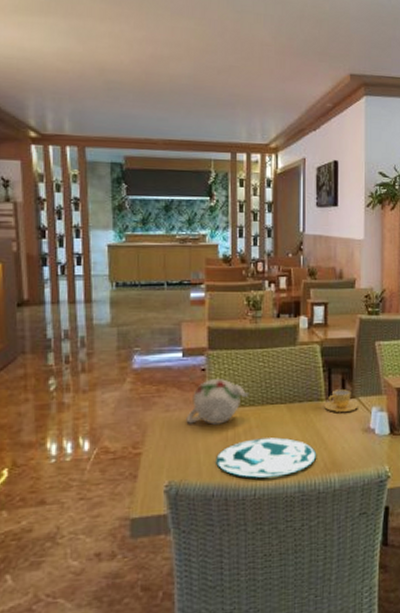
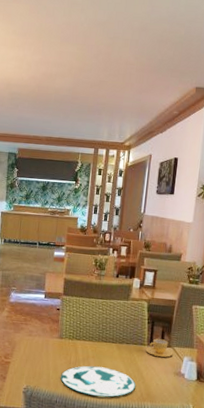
teapot: present [185,379,249,426] -> none [42,317,90,352]

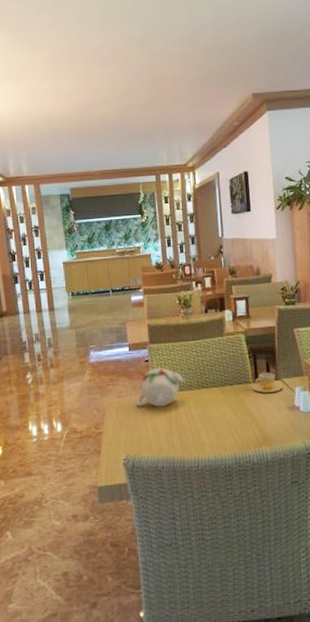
teapot: none [42,317,90,352] -> present [135,368,187,408]
plate: present [60,365,136,397] -> none [163,416,249,452]

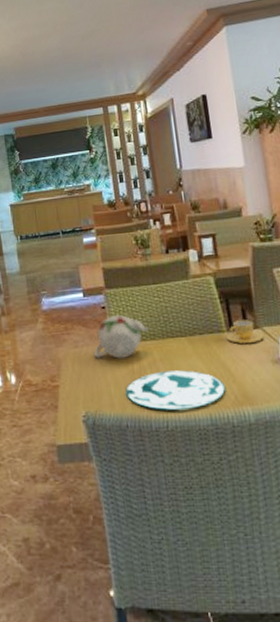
plate: none [163,416,249,452] -> present [125,370,226,410]

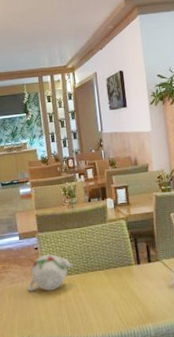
plate: present [125,370,226,410] -> none [54,297,134,332]
cup: present [226,320,264,343] -> none [134,254,163,274]

